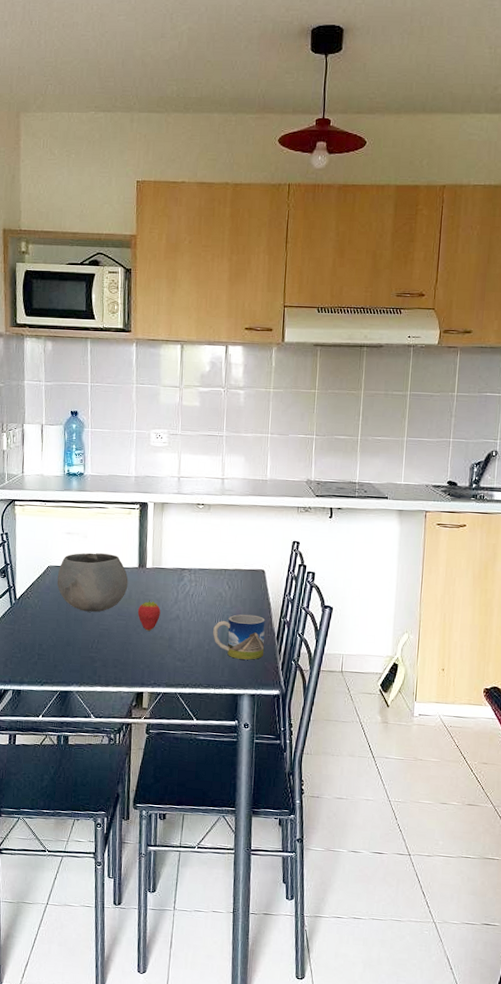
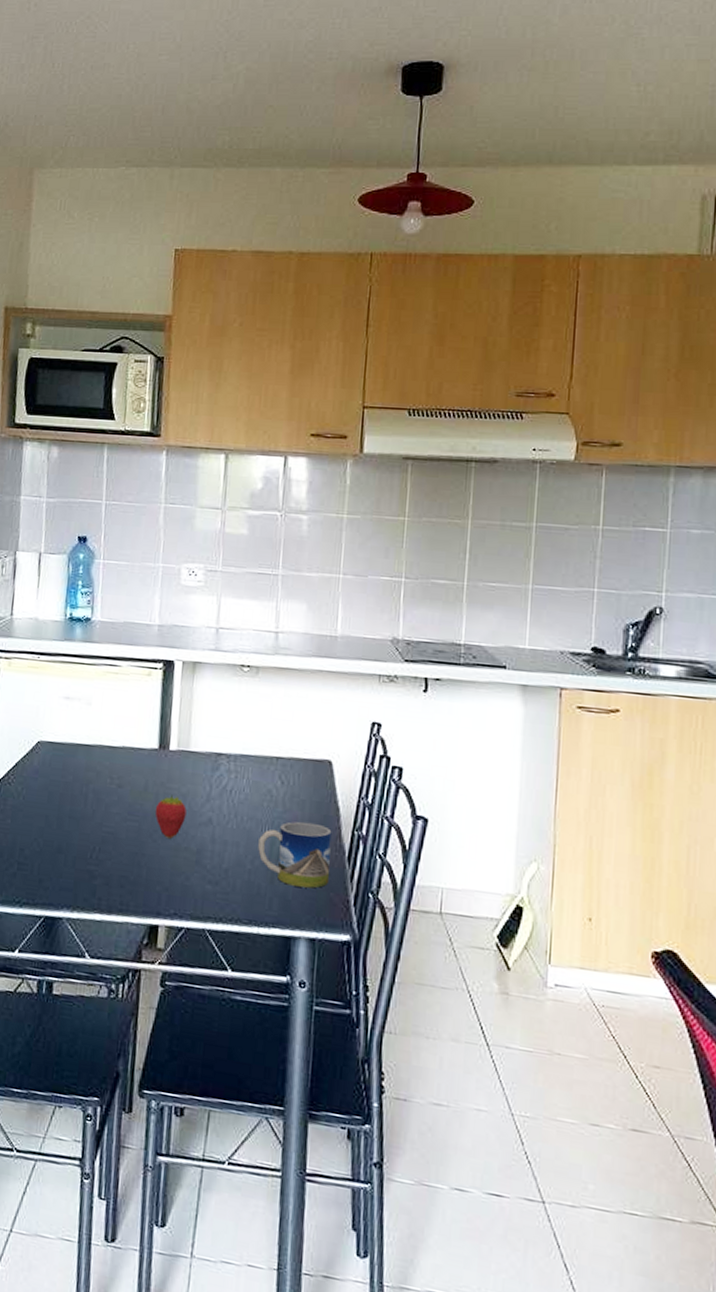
bowl: present [57,552,128,612] -> none [48,725,144,809]

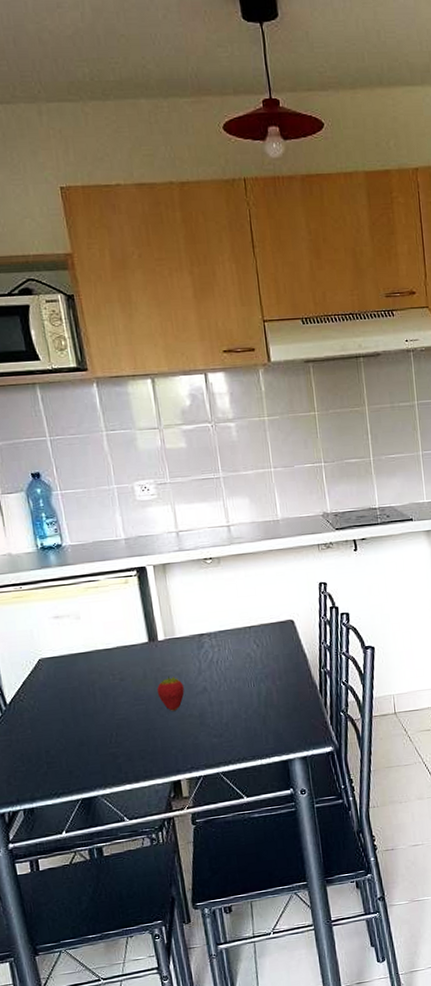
mug: present [258,821,332,888] -> none [248,670,309,722]

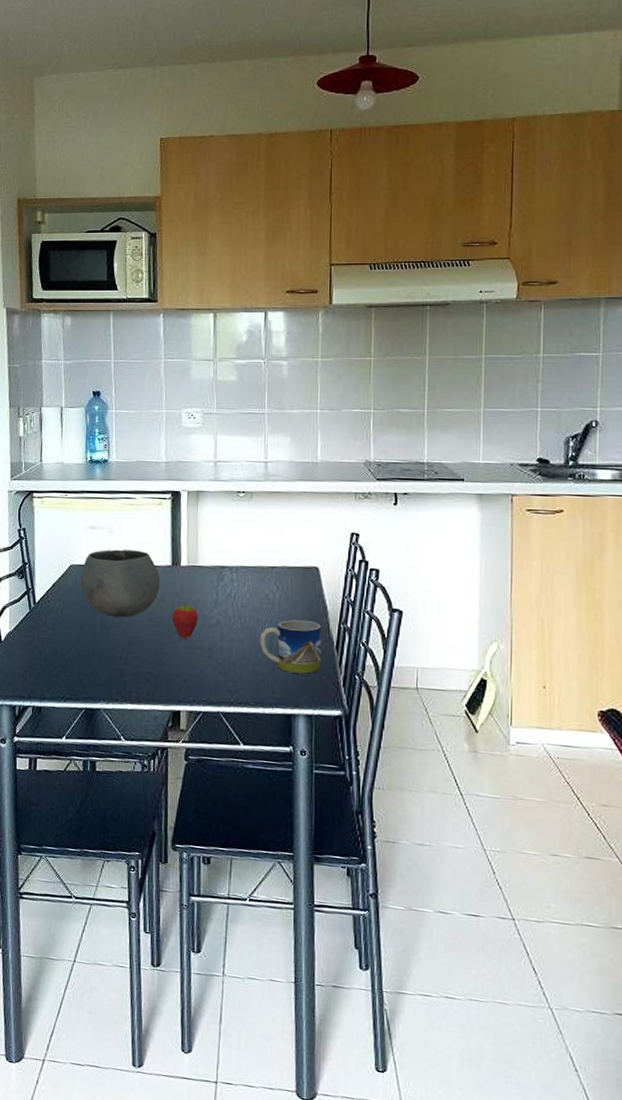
bowl: none [52,632,141,704] -> present [80,549,160,618]
mug: none [248,670,309,722] -> present [260,619,322,674]

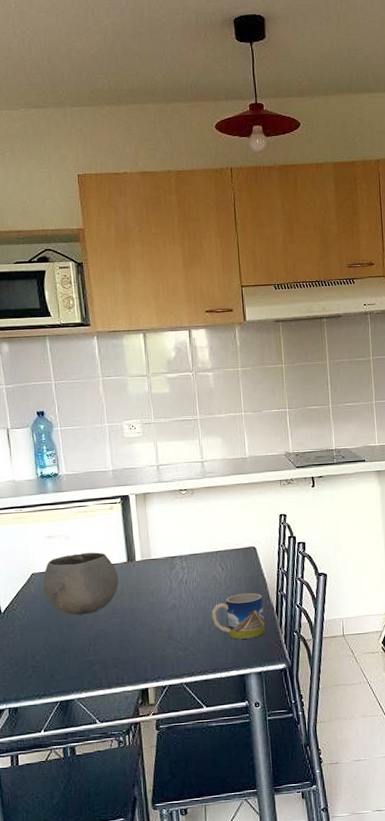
fruit: present [171,603,198,639] -> none [132,593,156,625]

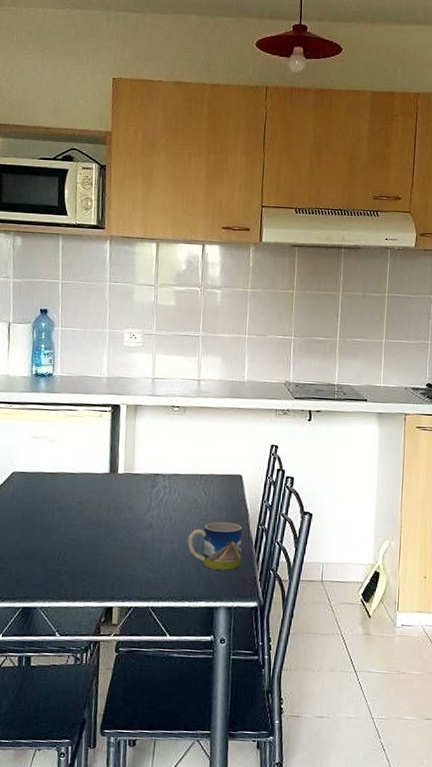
bowl: present [42,552,119,615] -> none [21,457,99,522]

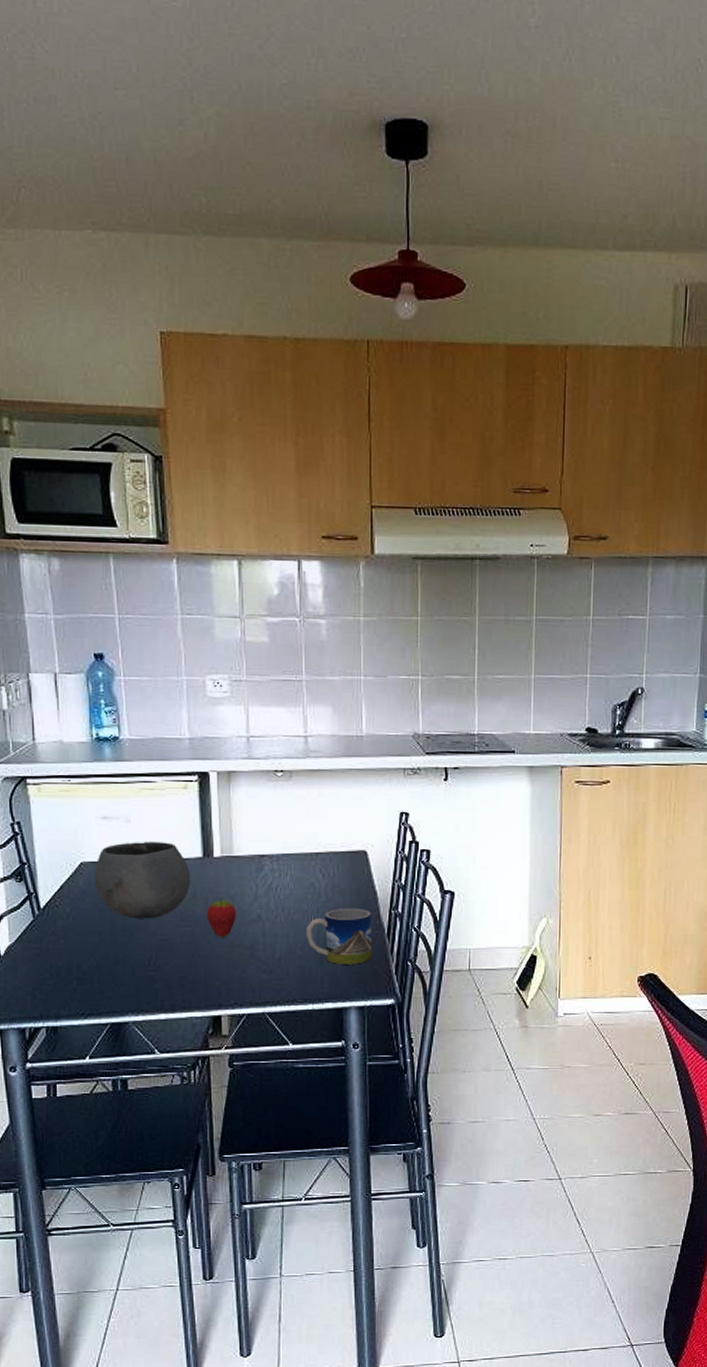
bowl: none [21,457,99,522] -> present [94,842,191,919]
fruit: none [108,508,132,541] -> present [206,898,236,938]

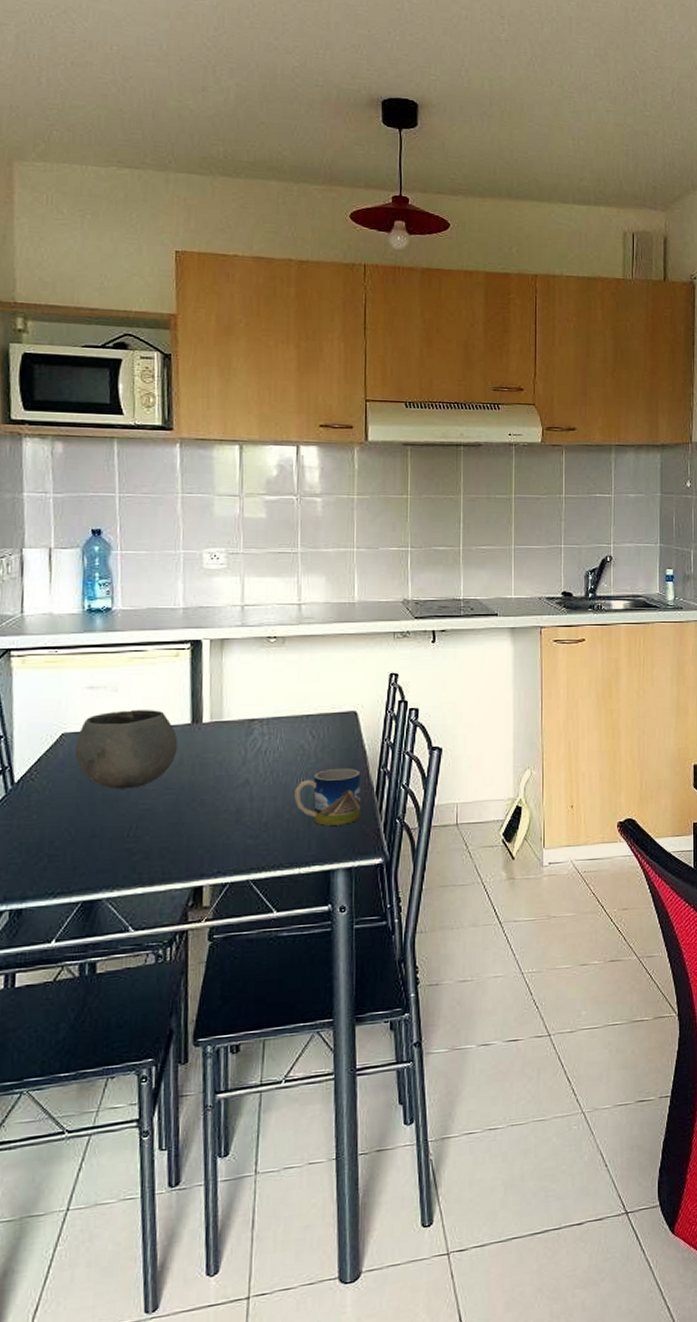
fruit: present [206,898,236,938] -> none [192,764,223,804]

